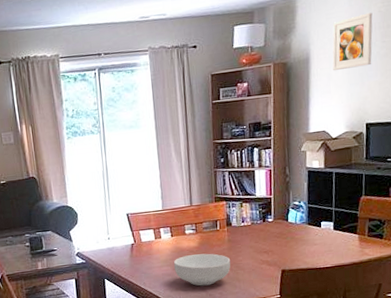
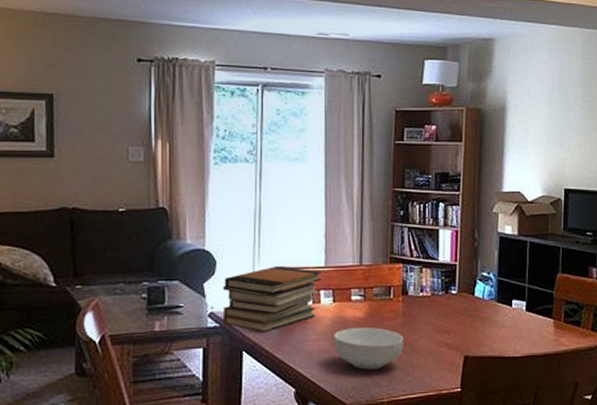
book stack: none [84,212,161,265] -> present [222,265,322,333]
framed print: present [332,12,373,71] -> none [530,67,574,126]

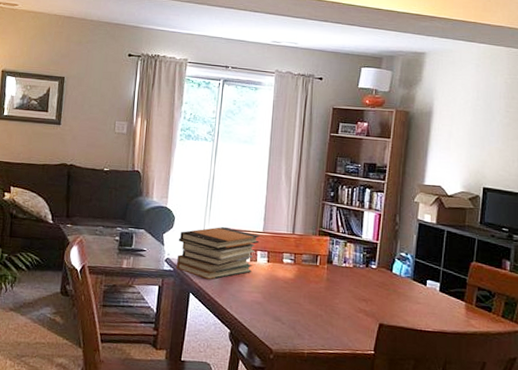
cereal bowl: present [333,327,404,370] -> none [265,285,326,324]

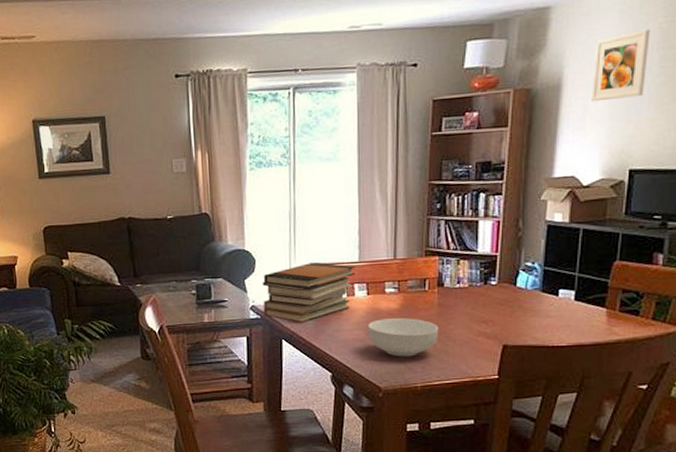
cereal bowl: none [265,285,326,324] -> present [367,318,439,357]
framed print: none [455,81,498,131] -> present [591,29,650,102]

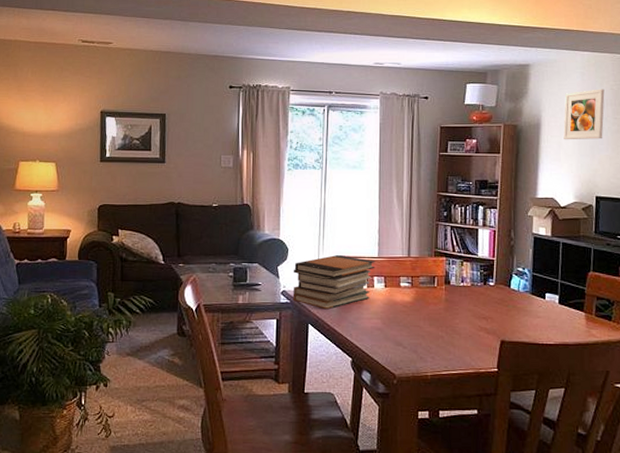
cereal bowl: present [367,318,439,357] -> none [384,310,447,347]

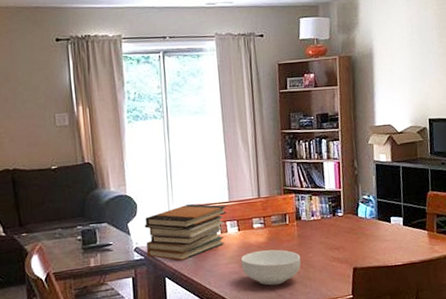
cereal bowl: none [384,310,447,347] -> present [240,249,301,286]
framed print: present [563,89,605,140] -> none [393,14,431,67]

